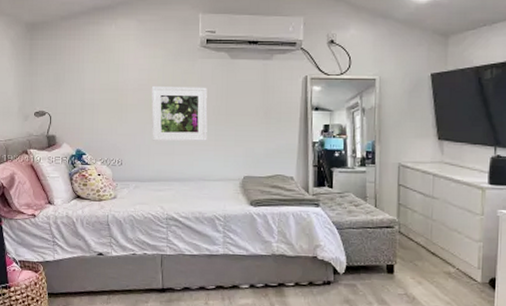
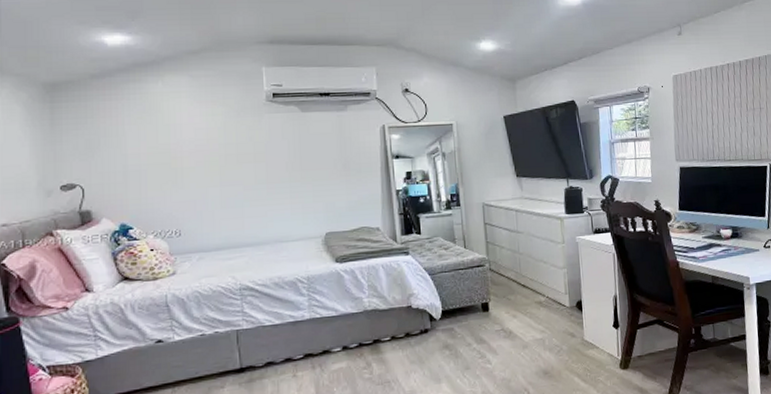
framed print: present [151,86,208,142] -> none [211,143,281,205]

